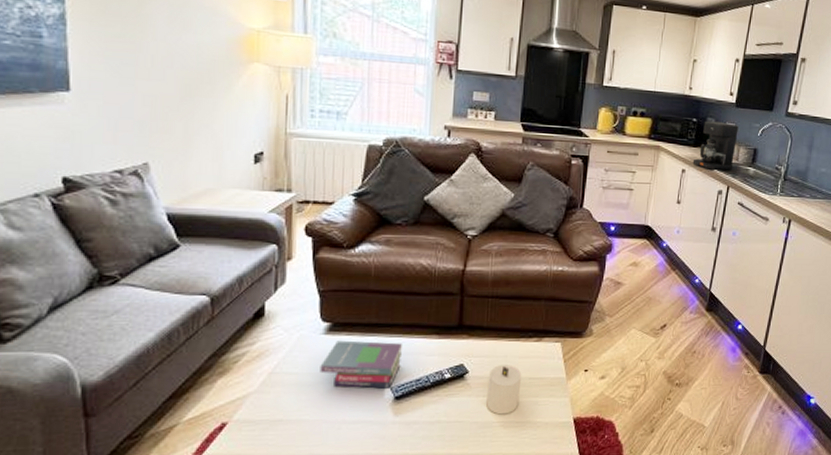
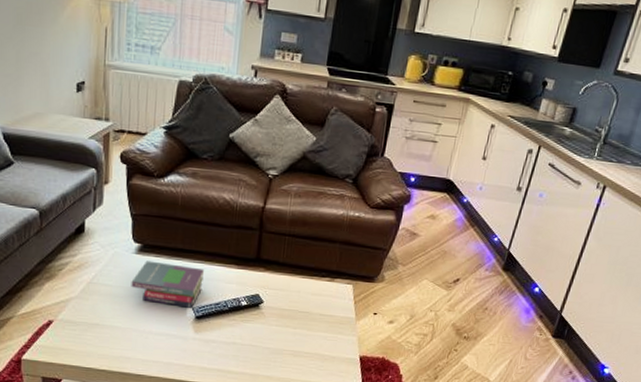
candle: present [486,365,522,415] -> none [278,299,313,345]
coffee maker: present [692,121,739,171] -> none [503,75,559,129]

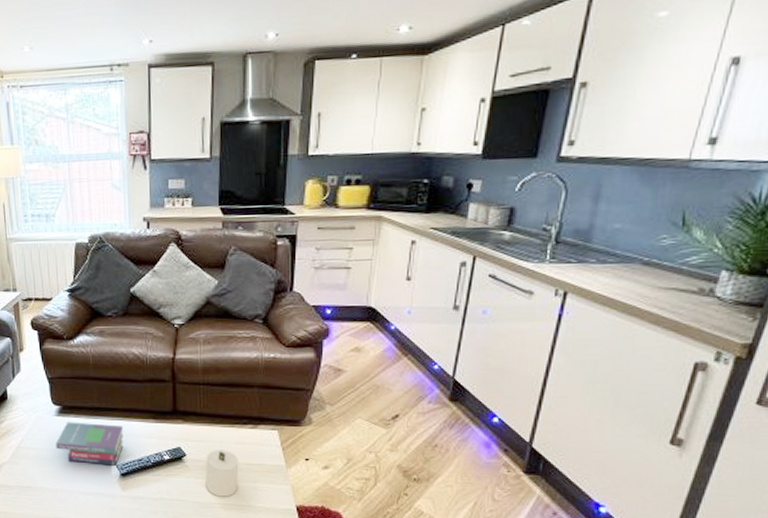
candle: none [278,299,313,345] -> present [205,450,239,497]

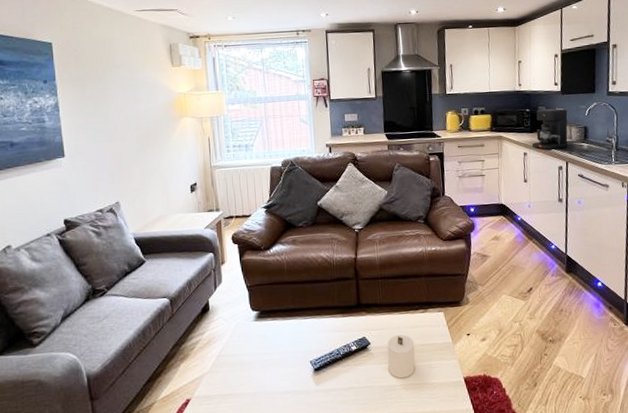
books: present [55,422,124,467] -> none [254,323,316,364]
coffee maker: none [425,179,487,240] -> present [532,108,569,151]

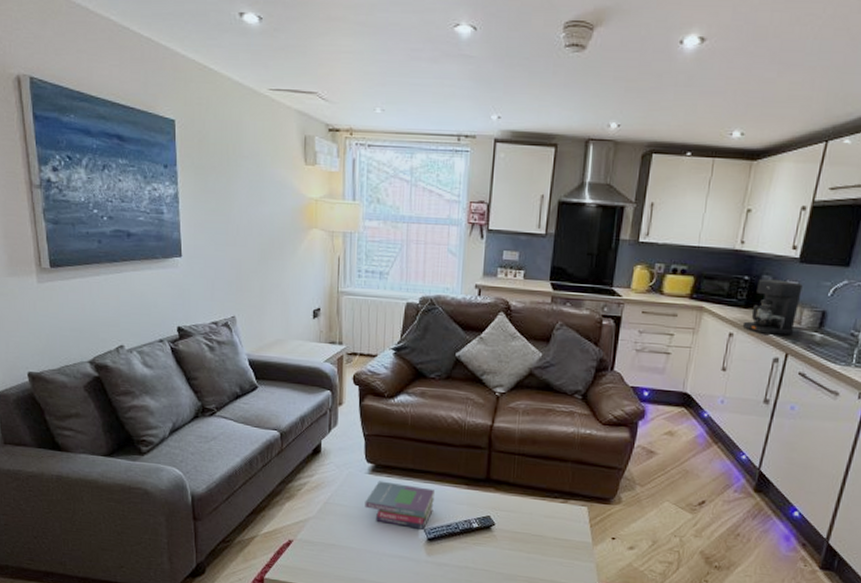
books: none [254,323,316,364] -> present [364,481,434,531]
candle: present [387,334,416,379] -> none [511,521,547,571]

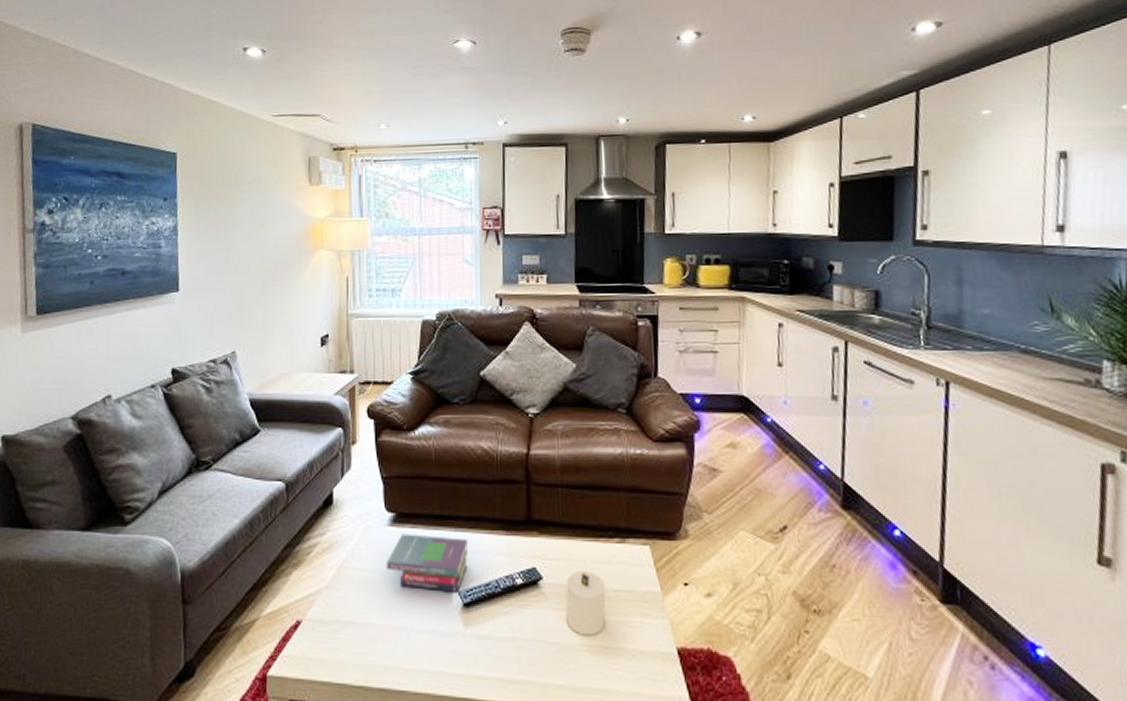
candle: none [511,521,547,571] -> present [565,571,606,636]
coffee maker: present [742,278,803,336] -> none [791,260,849,323]

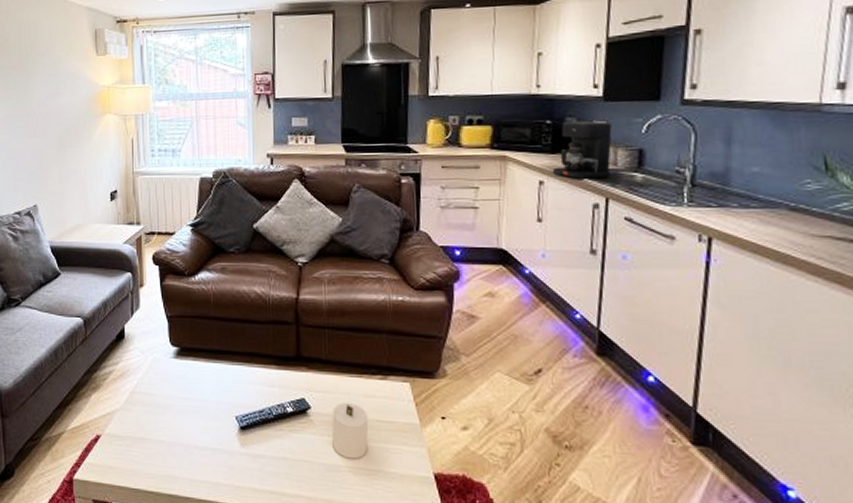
books: present [386,533,468,594] -> none [172,365,244,419]
coffee maker: none [791,260,849,323] -> present [552,120,612,181]

